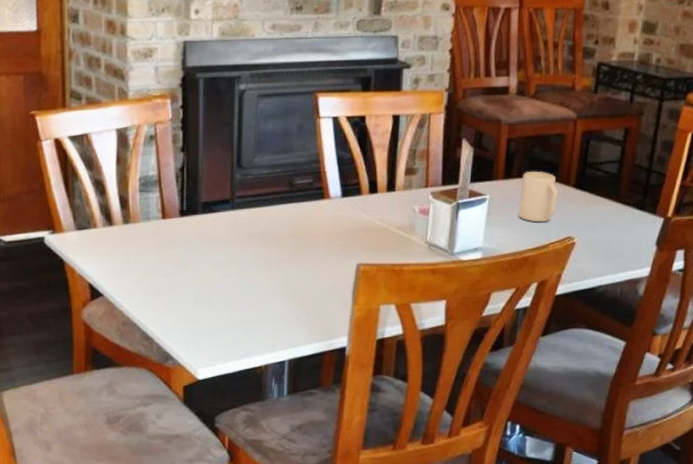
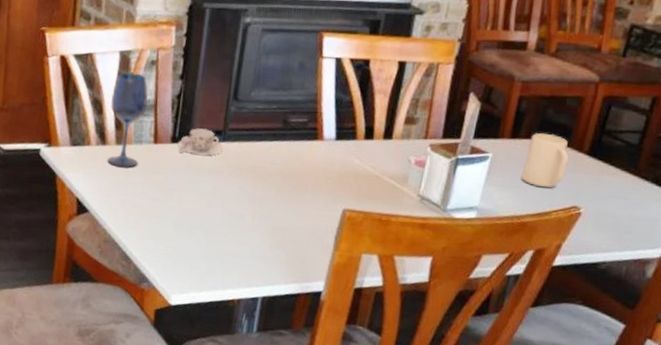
wineglass: none [112,150,150,246] -> present [108,72,148,168]
teacup: none [187,199,234,225] -> present [178,128,224,155]

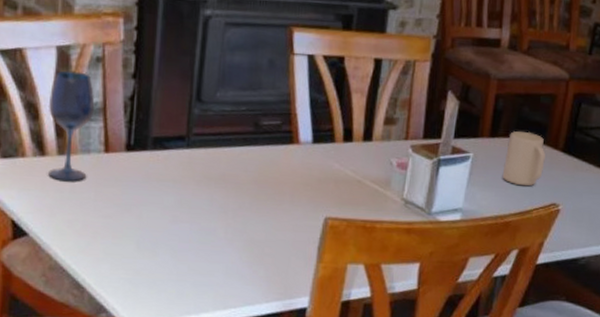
teacup: present [178,128,224,155] -> none [134,134,188,164]

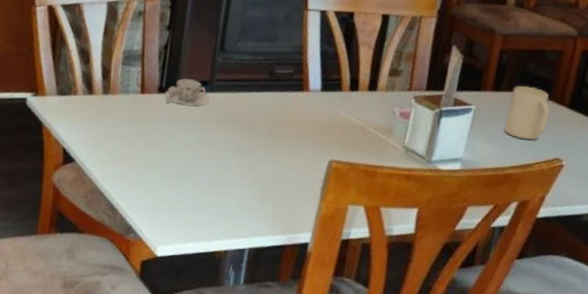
wineglass: present [48,70,94,181] -> none [94,22,135,118]
teacup: none [134,134,188,164] -> present [165,78,210,106]

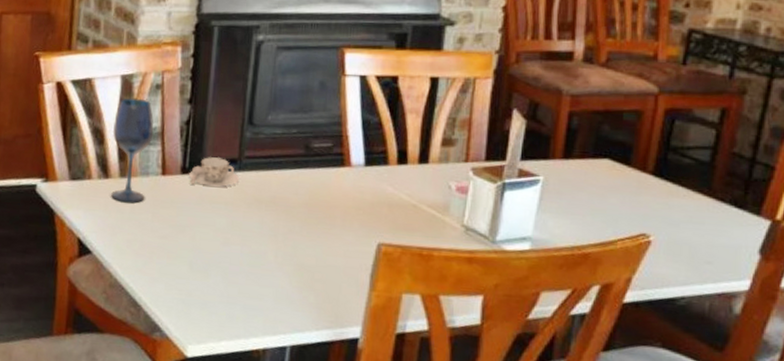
wineglass: none [94,22,135,118] -> present [111,98,153,203]
mug: present [504,85,550,140] -> none [578,151,631,214]

